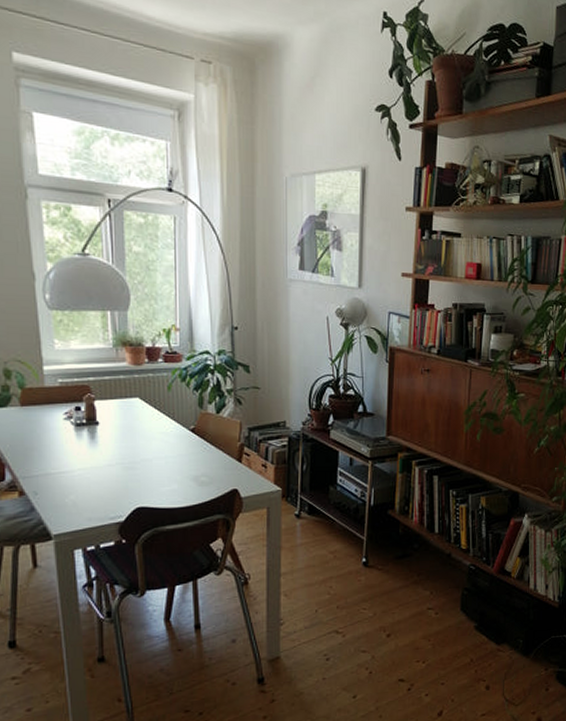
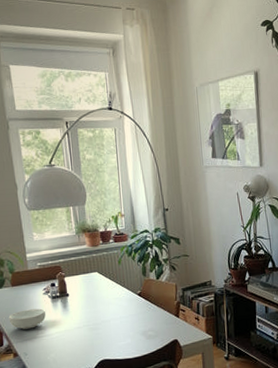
cereal bowl: none [14,437,65,462] -> present [8,308,46,330]

